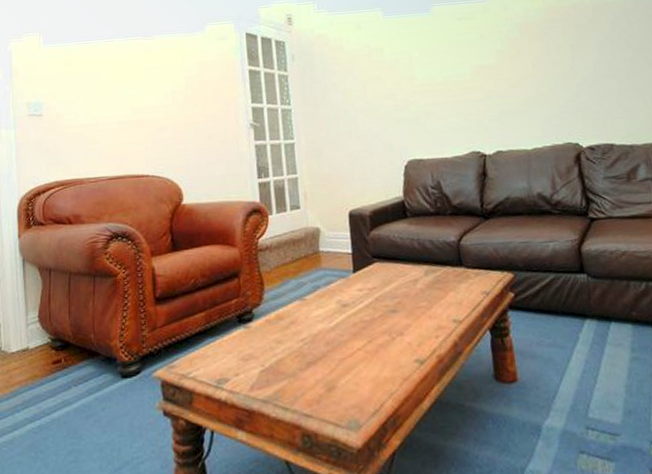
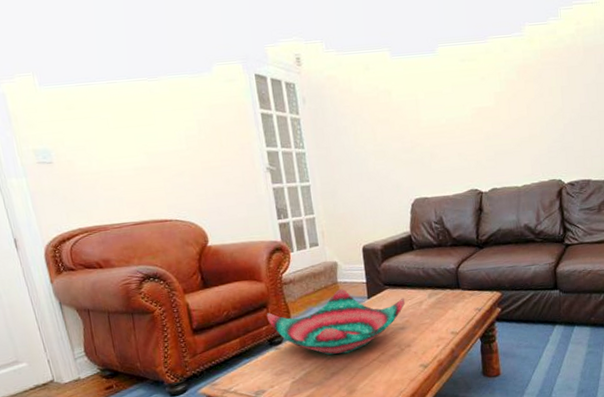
decorative bowl: none [237,259,398,340] -> present [266,289,406,356]

